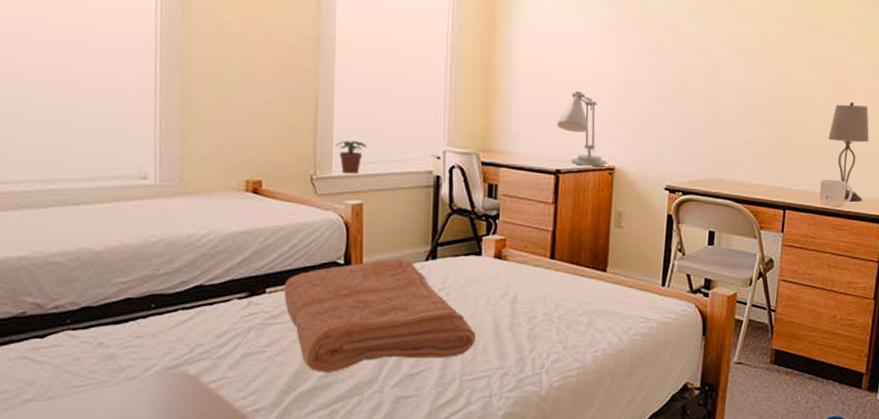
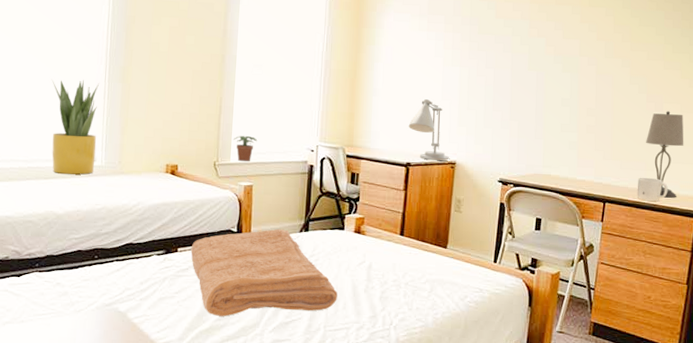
planter: none [77,70,147,197] -> present [51,79,99,175]

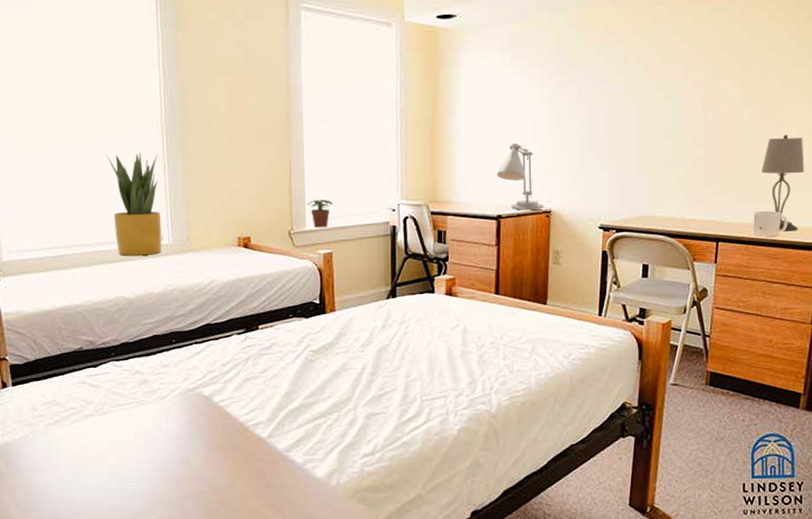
towel: present [190,228,338,317] -> none [272,297,432,393]

